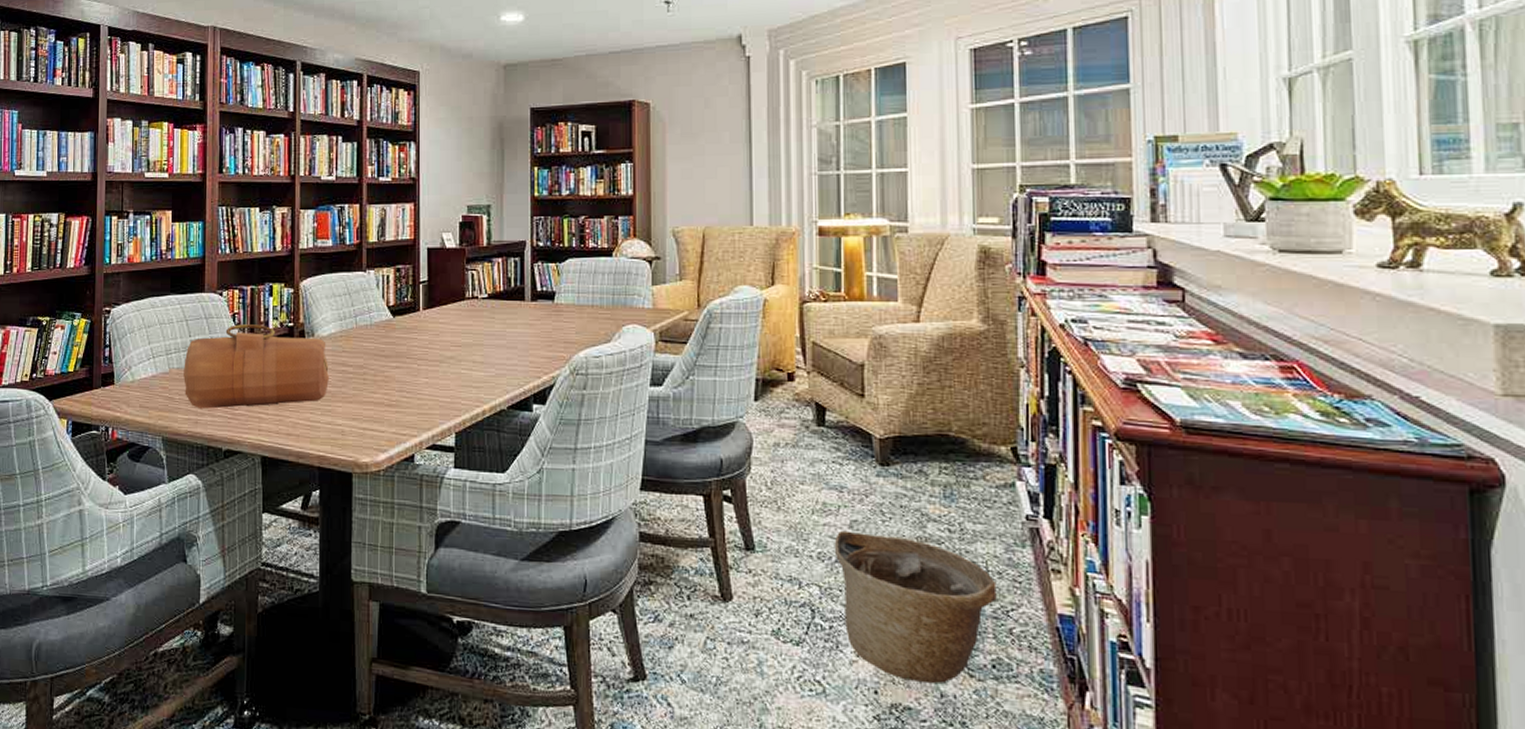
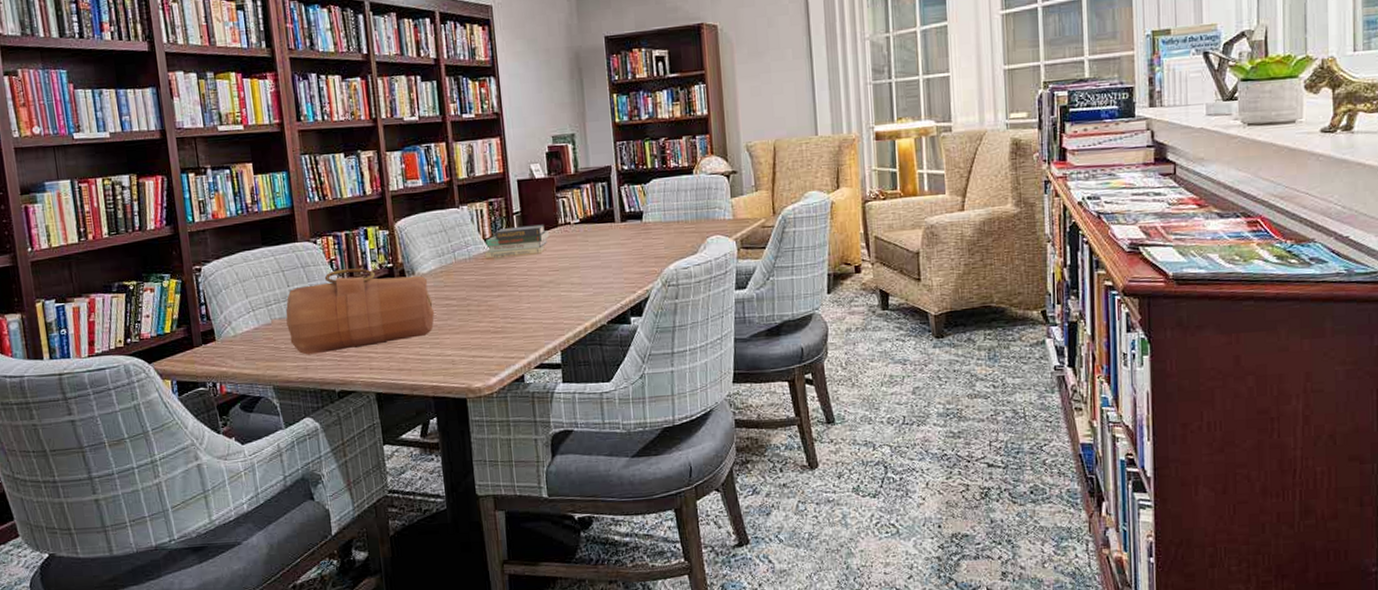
books: none [386,296,455,328] -> present [484,224,549,259]
basket: present [834,530,997,683] -> none [900,396,1033,514]

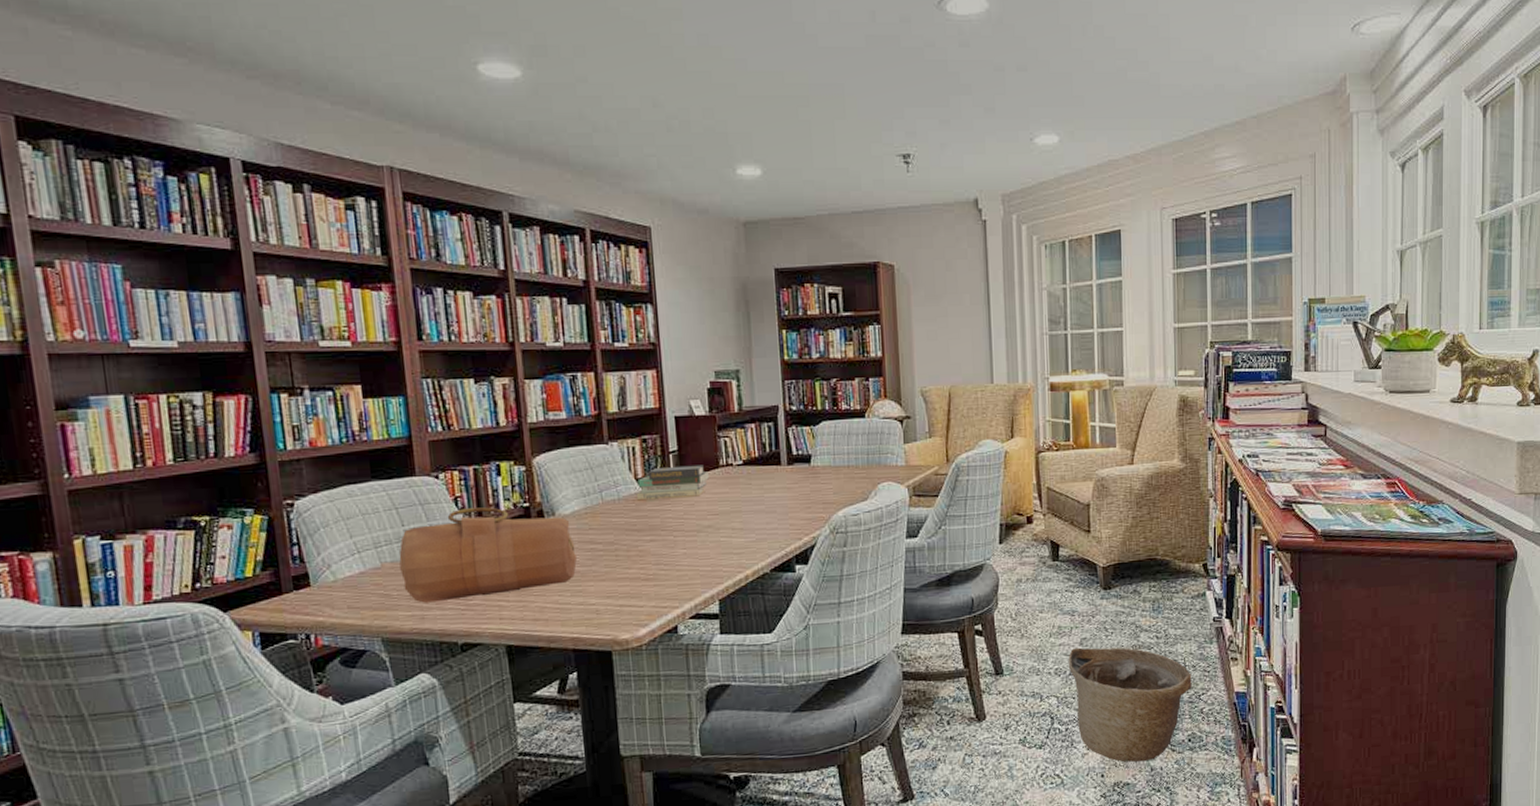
basket: none [900,396,1033,514] -> present [1068,647,1192,763]

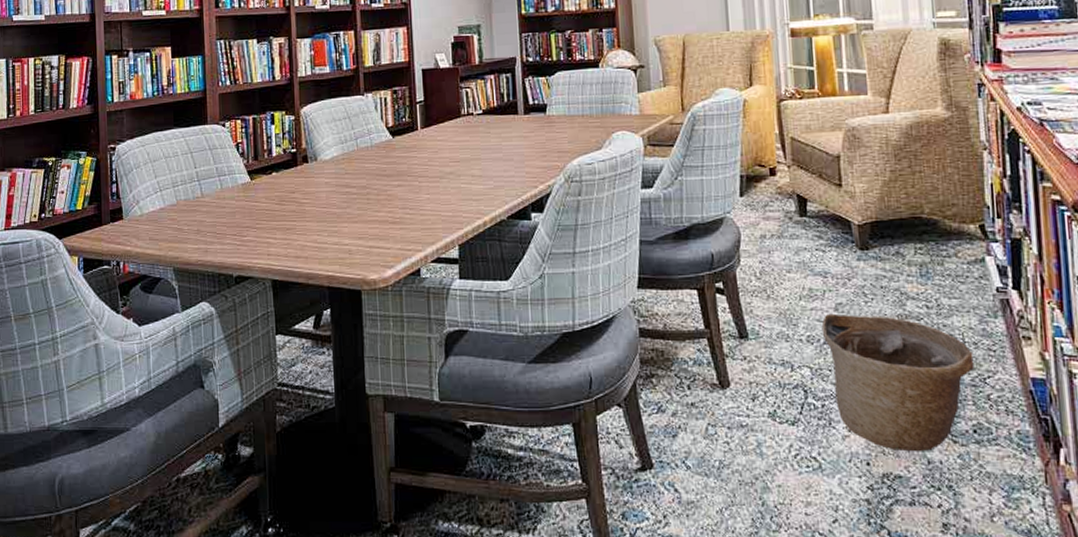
handbag: present [399,507,577,603] -> none [191,152,334,238]
books: present [636,465,709,501] -> none [386,114,451,148]

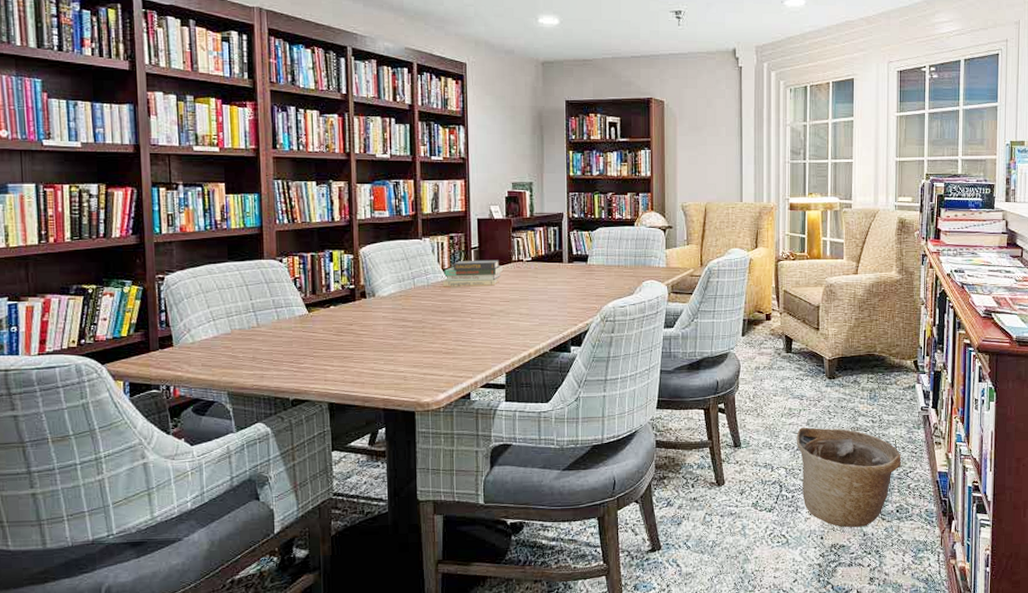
books: none [386,114,451,148] -> present [442,259,503,287]

